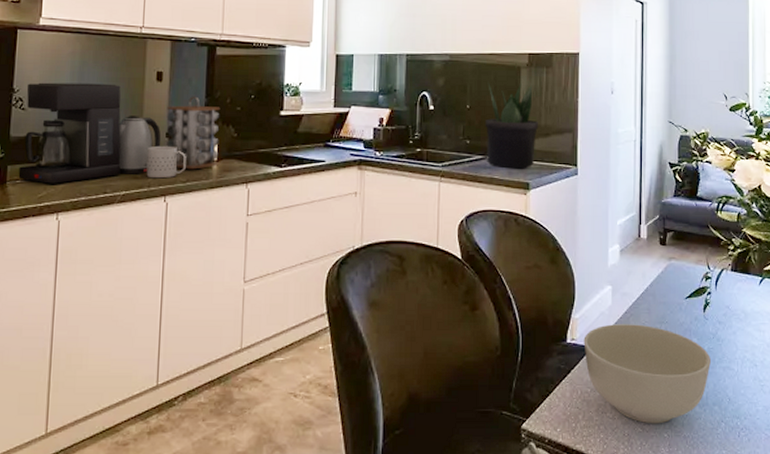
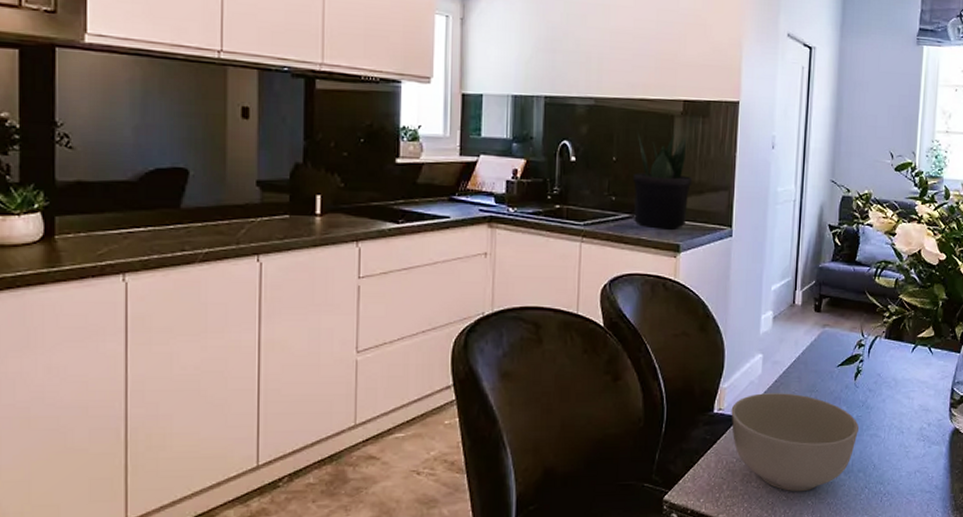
coffee maker: present [18,82,121,184] -> none [70,115,201,239]
kettle: present [118,116,161,174] -> none [196,159,251,229]
mug: present [146,145,186,179] -> none [232,195,283,235]
spice rack: present [166,96,221,170] -> none [256,137,324,225]

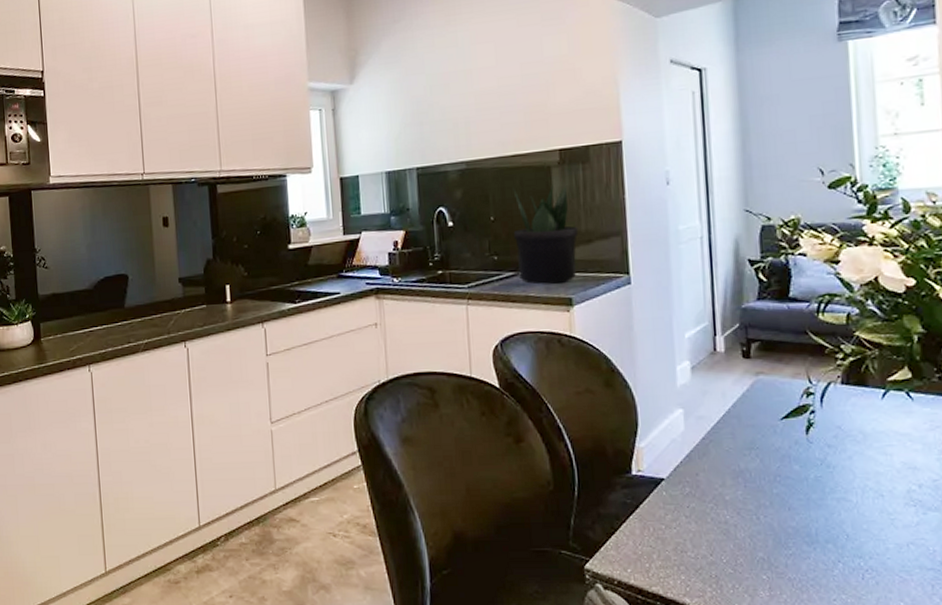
bowl: present [731,393,859,492] -> none [652,451,820,565]

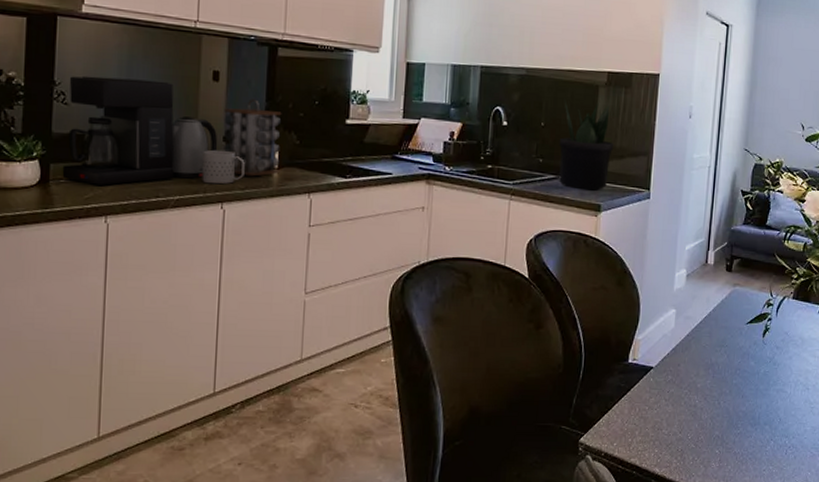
coffee maker: none [46,234,141,338] -> present [62,75,174,186]
kettle: none [133,263,175,323] -> present [171,116,218,179]
mug: none [161,290,202,325] -> present [201,149,245,185]
spice rack: none [176,238,234,314] -> present [224,99,282,177]

